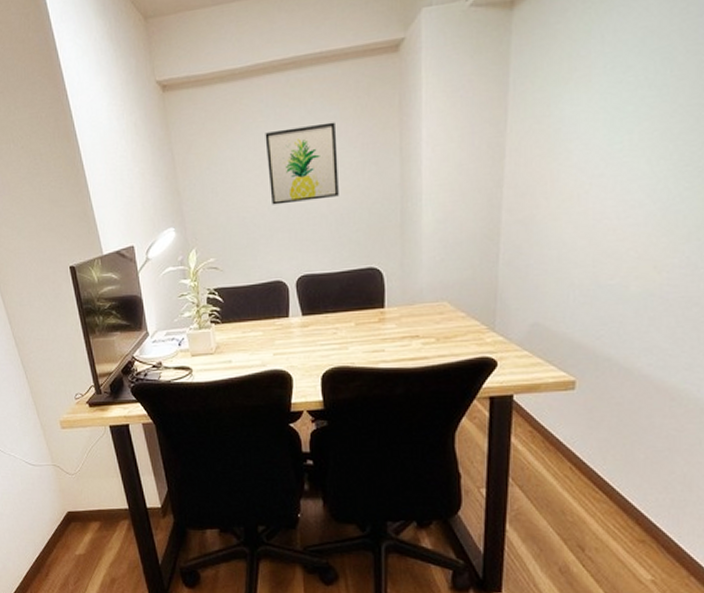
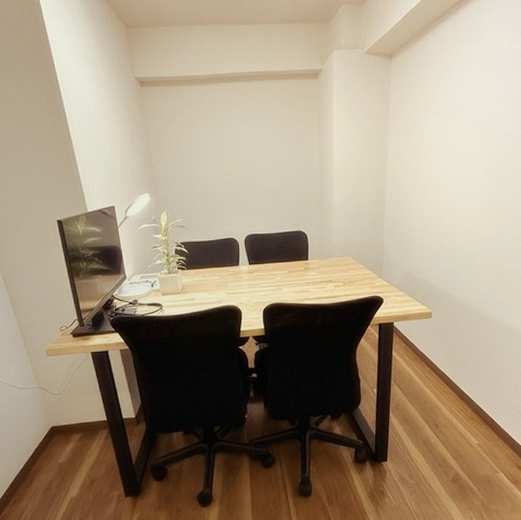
wall art: present [265,122,339,205] -> none [222,123,276,181]

